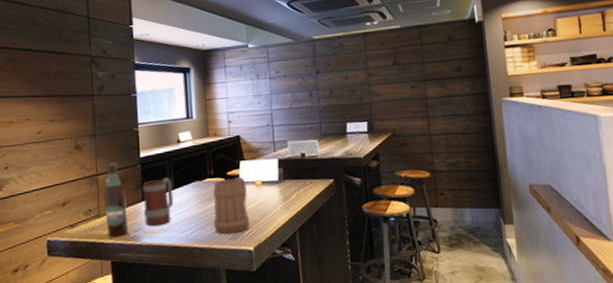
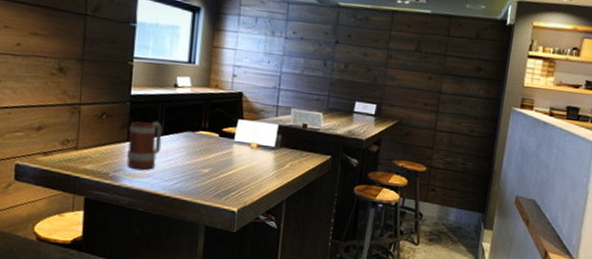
bottle: present [103,162,129,238] -> none [83,94,109,175]
beer mug: present [213,176,251,234] -> none [200,134,241,192]

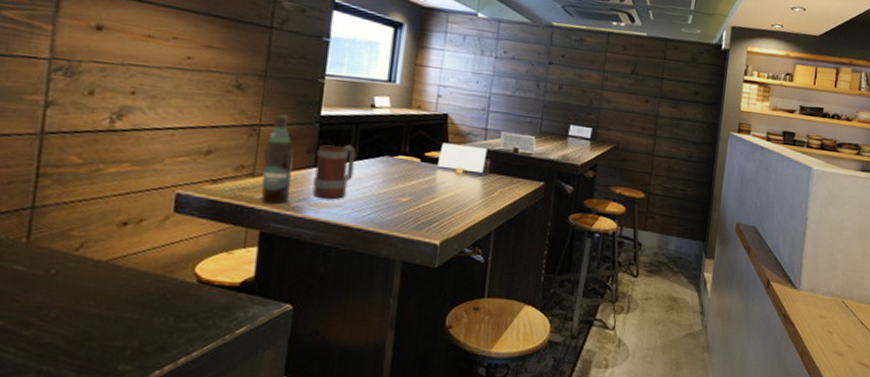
bottle: none [83,94,109,175] -> present [260,114,294,205]

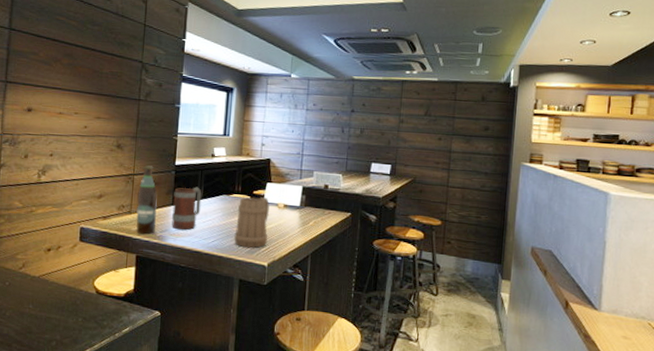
beer mug: none [397,159,445,223] -> present [234,196,270,248]

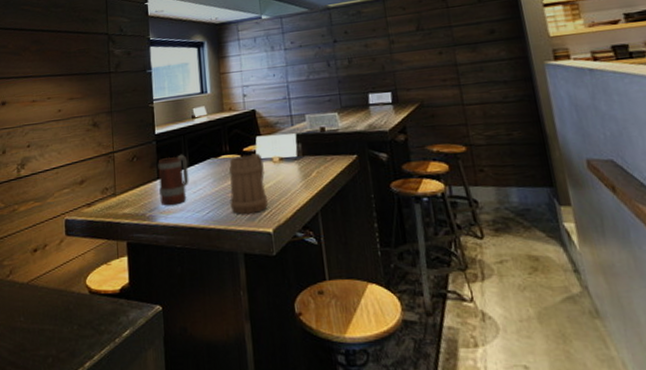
bottle: present [135,165,157,235] -> none [119,139,145,218]

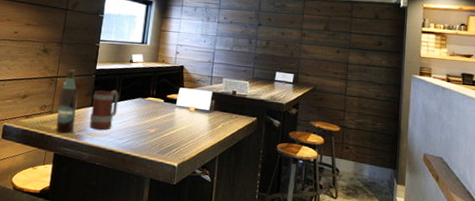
bottle: none [119,139,145,218] -> present [55,69,78,134]
beer mug: present [229,152,269,214] -> none [147,100,181,149]

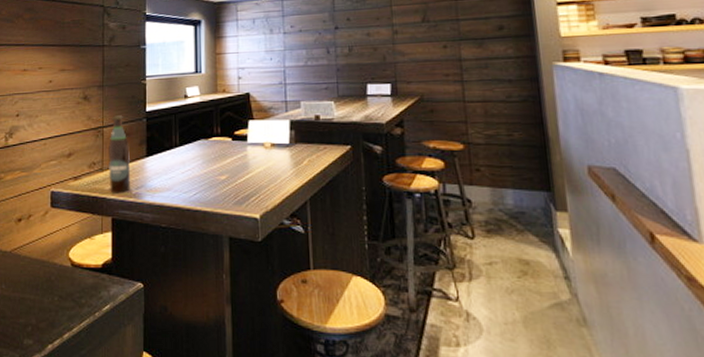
beer mug: present [89,90,119,130] -> none [147,133,178,184]

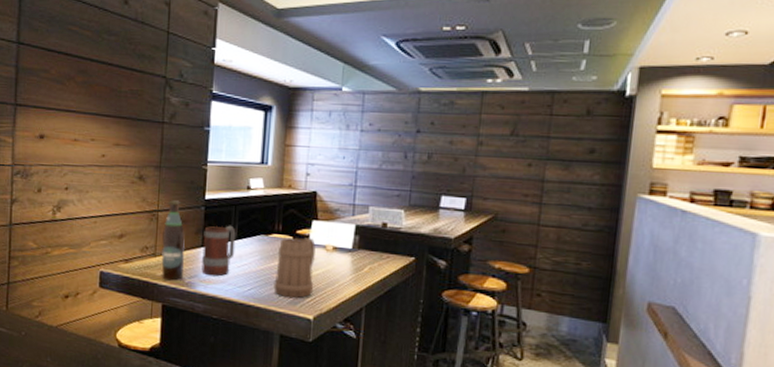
beer mug: none [147,133,178,184] -> present [201,225,236,276]
beer mug: none [218,136,257,198] -> present [274,236,316,298]

